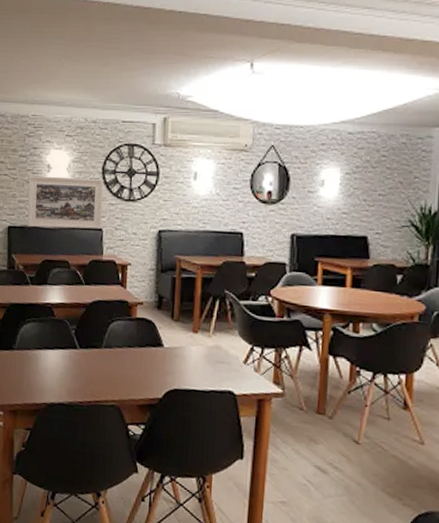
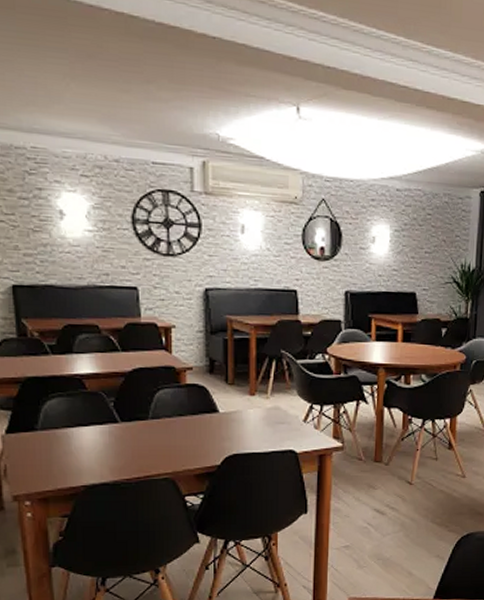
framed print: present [27,175,104,229] -> none [35,223,136,288]

